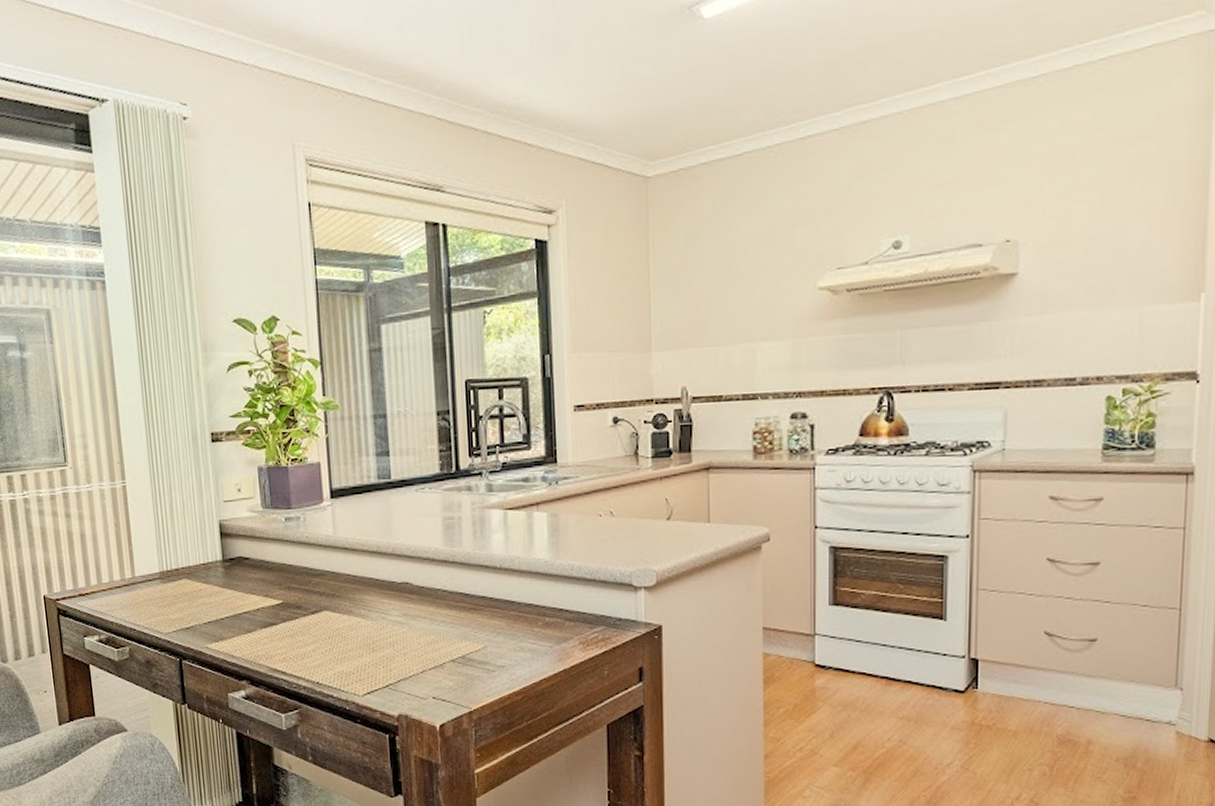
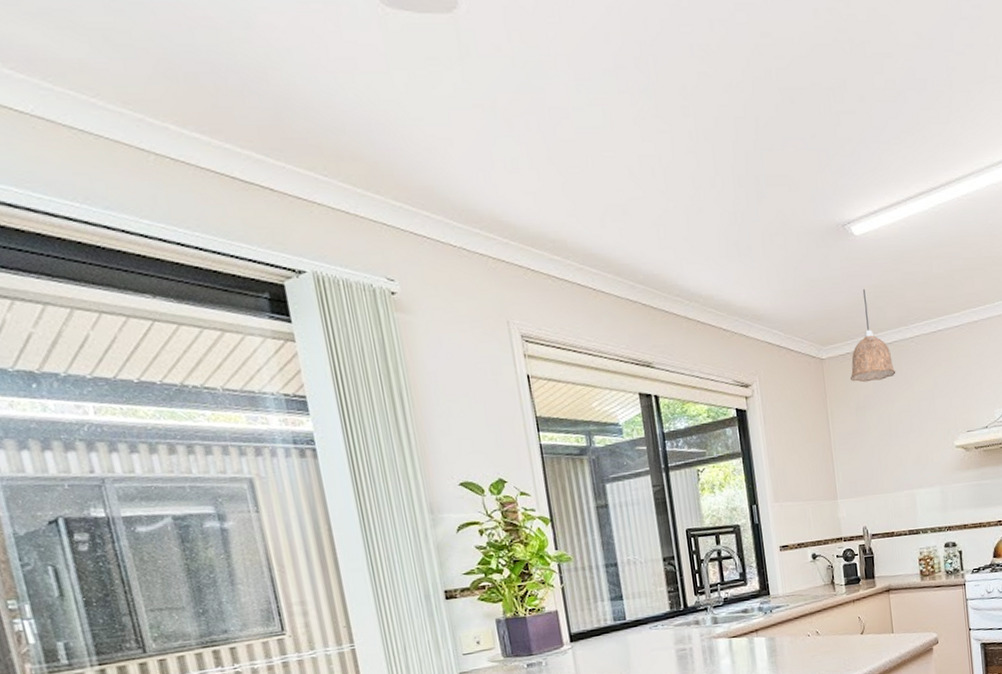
pendant lamp: none [682,87,744,206] -> present [850,289,896,383]

